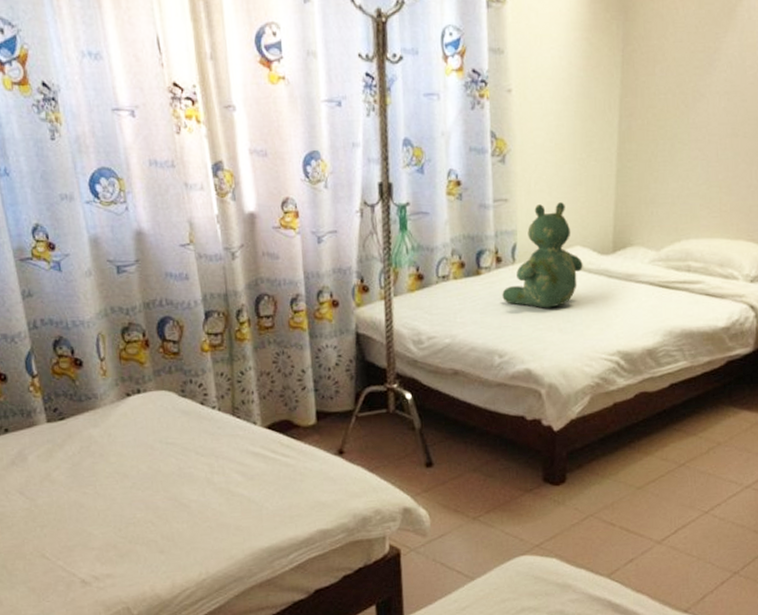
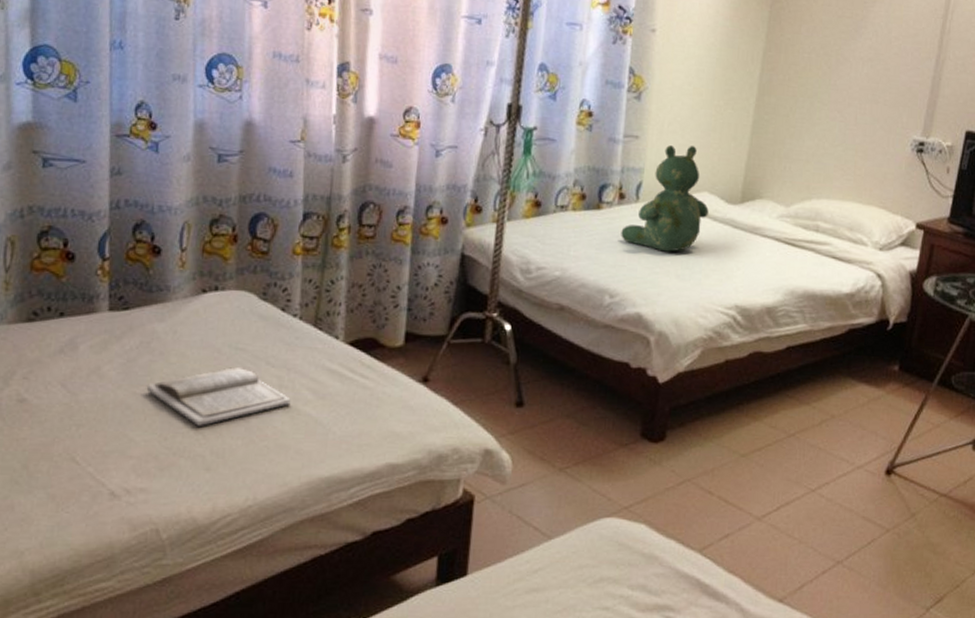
book: none [94,459,224,517] -> present [146,366,291,427]

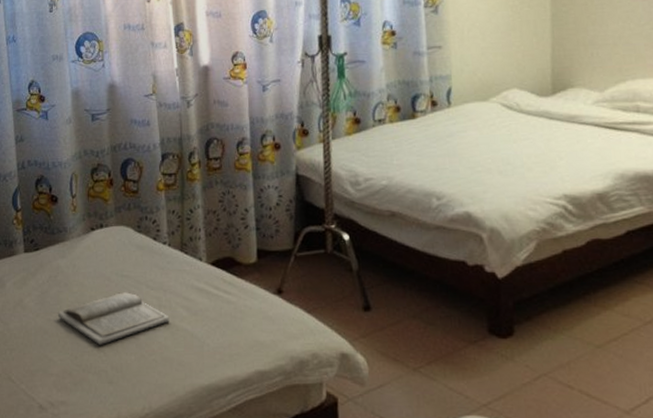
teddy bear: present [621,145,709,252] -> none [438,47,521,151]

